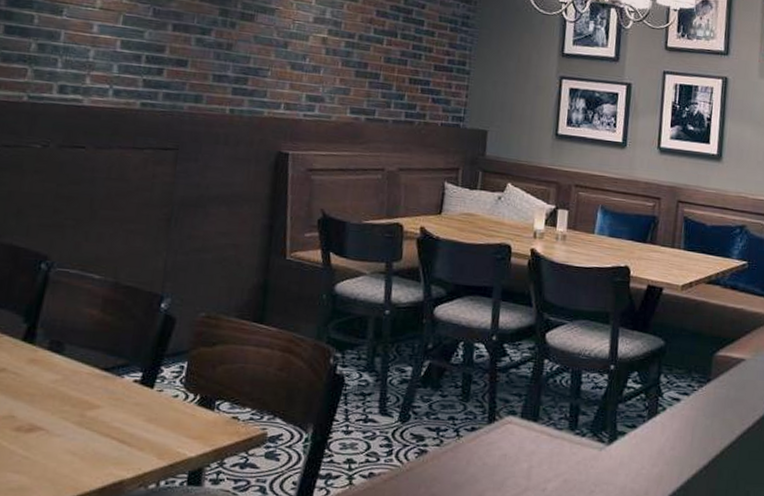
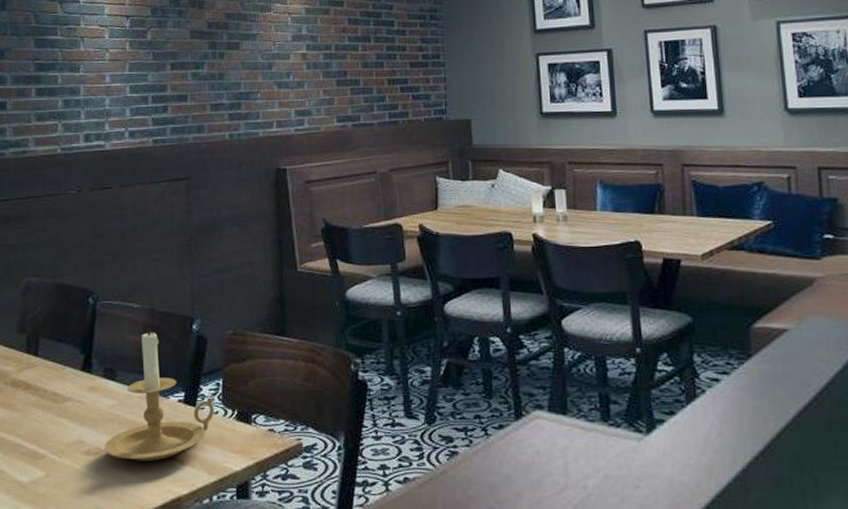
candle holder: none [39,303,176,442] -> present [104,329,215,461]

